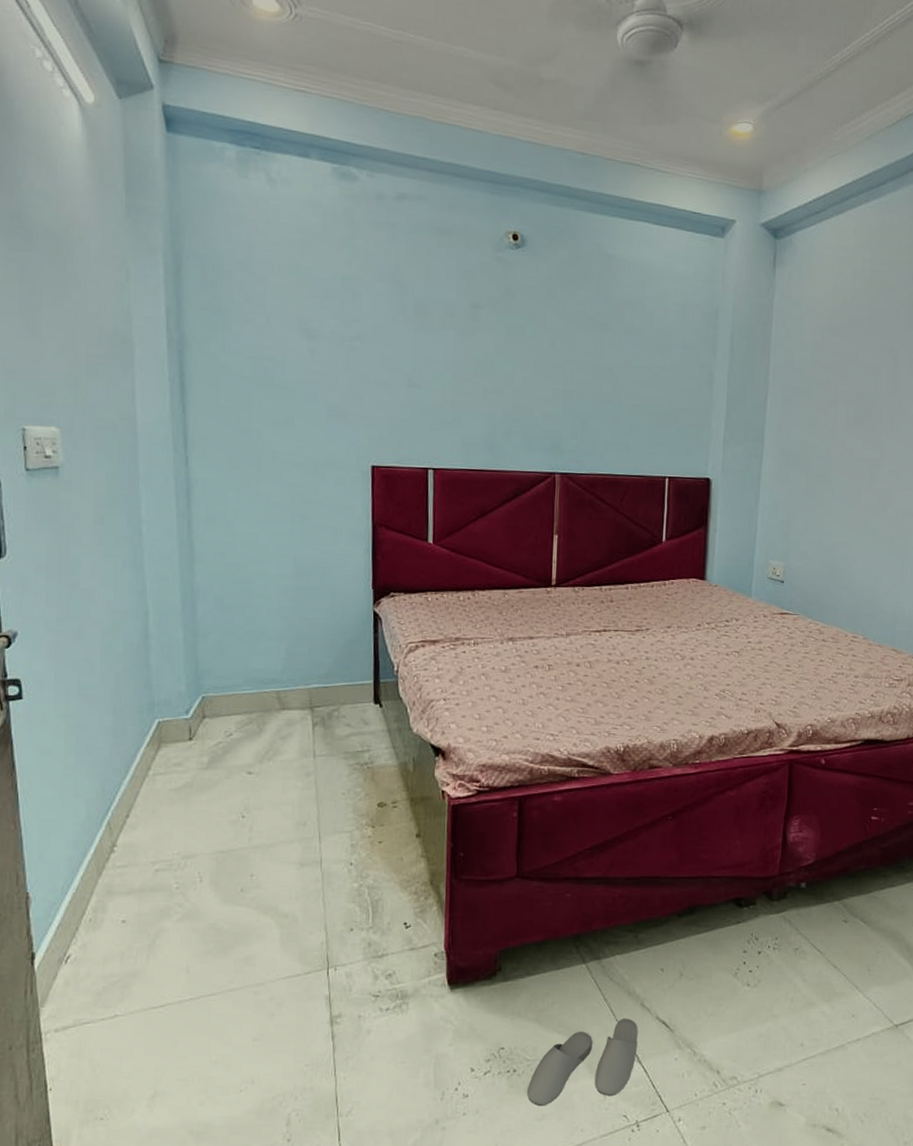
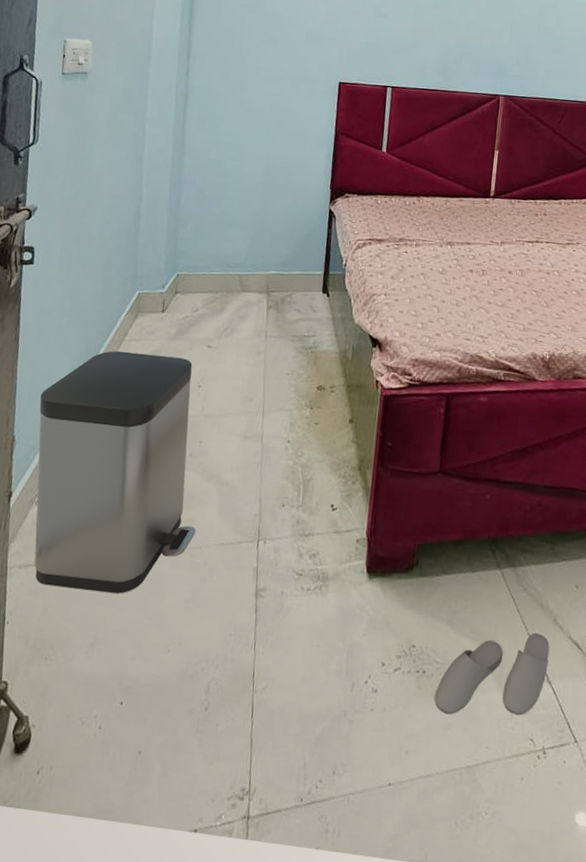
pedal bin: none [54,787,258,1045] -> present [34,350,196,594]

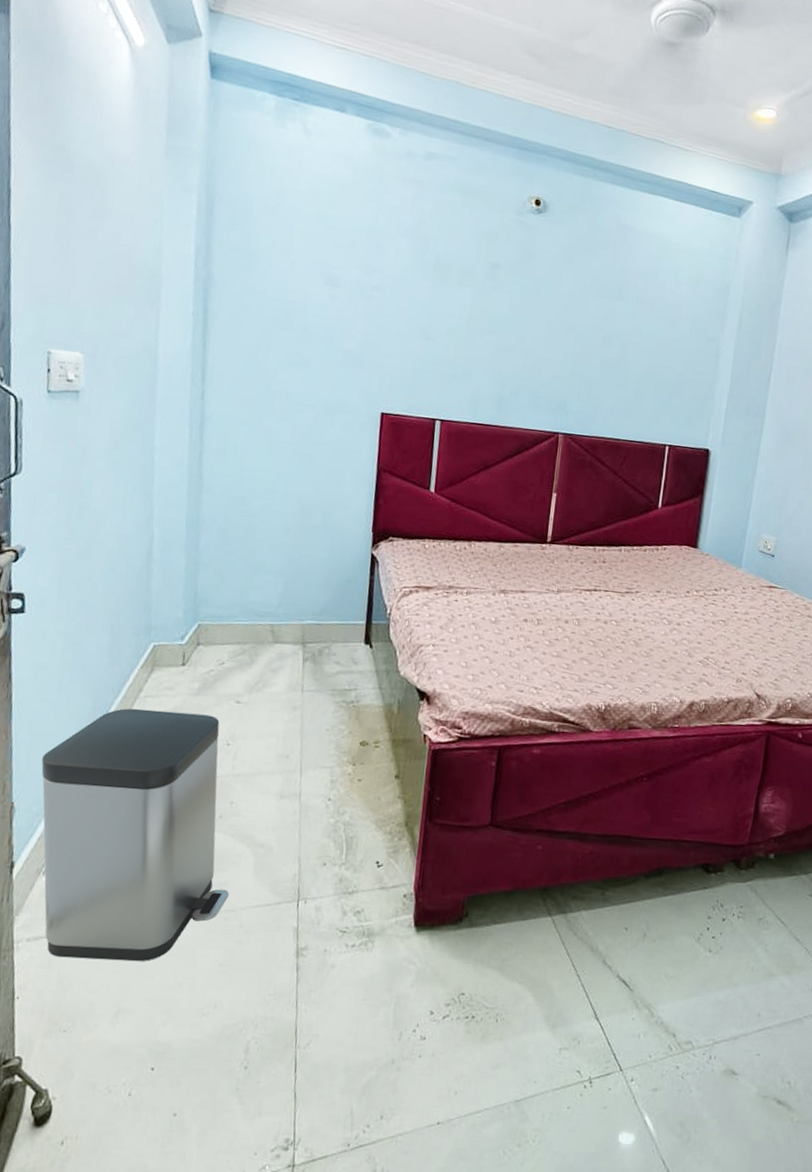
slippers: present [434,632,550,715] -> none [483,973,598,1055]

